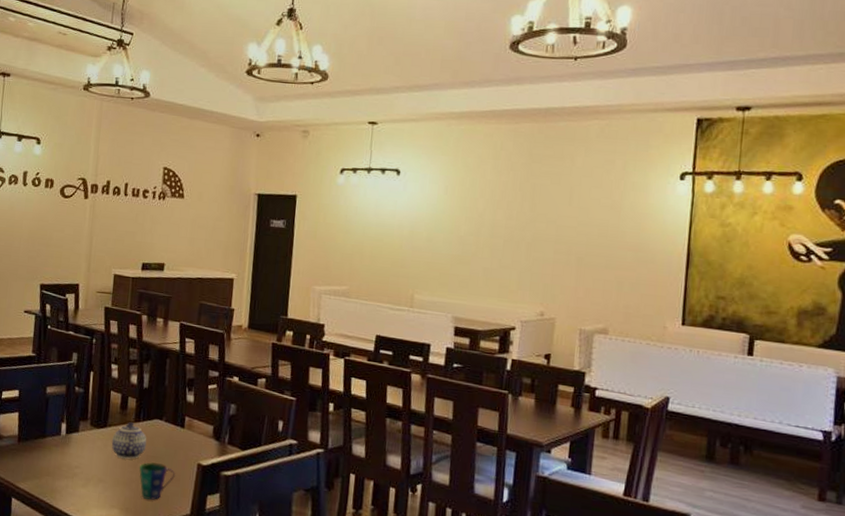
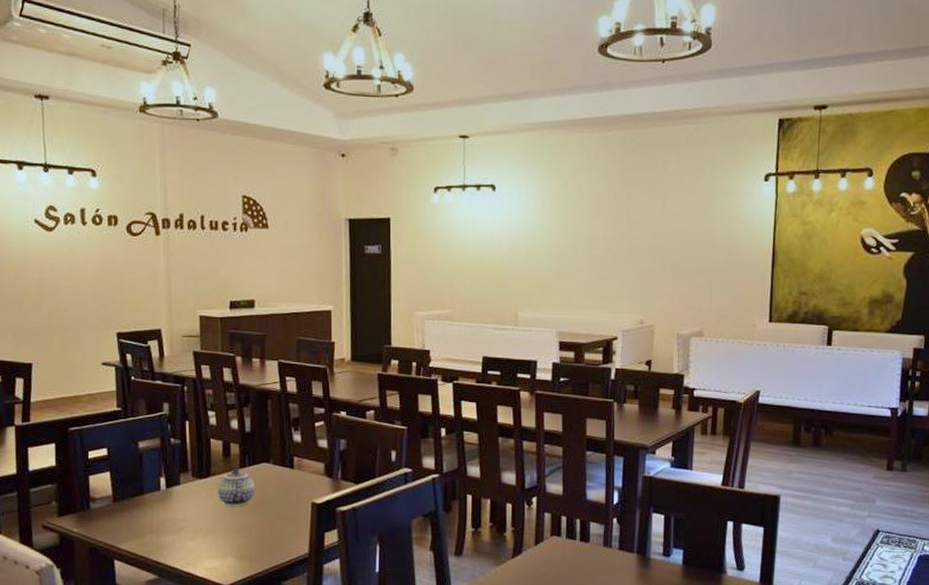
cup: present [139,462,175,500] -> none [250,507,289,544]

